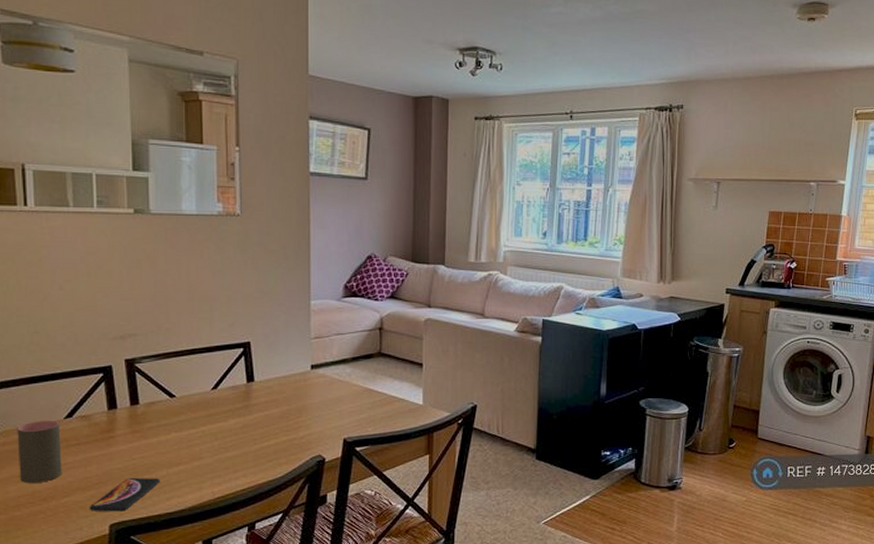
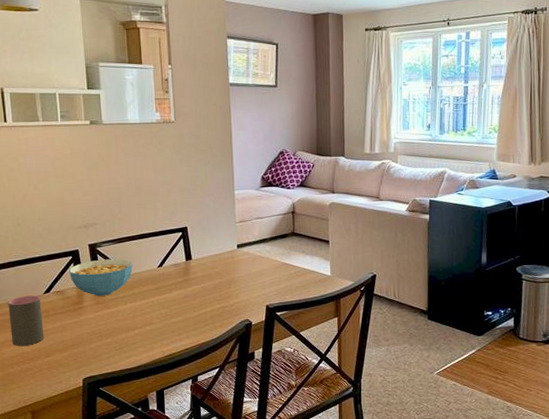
smartphone: present [89,477,161,512] -> none [66,340,121,368]
cereal bowl: none [99,378,180,423] -> present [69,258,133,296]

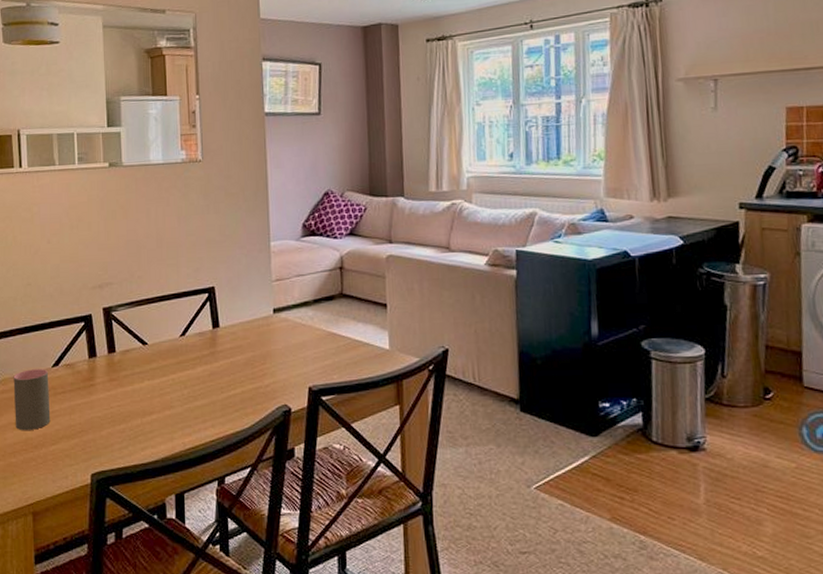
cereal bowl: present [69,258,133,296] -> none [81,325,151,371]

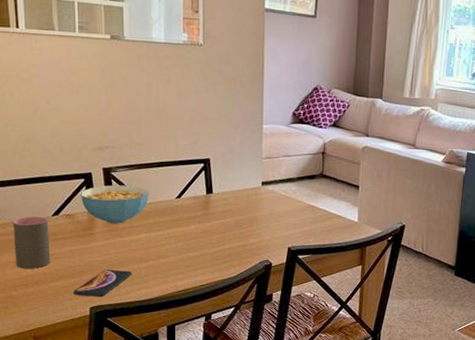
smartphone: none [73,426,136,461] -> present [73,269,132,297]
cereal bowl: none [81,325,151,371] -> present [81,185,149,224]

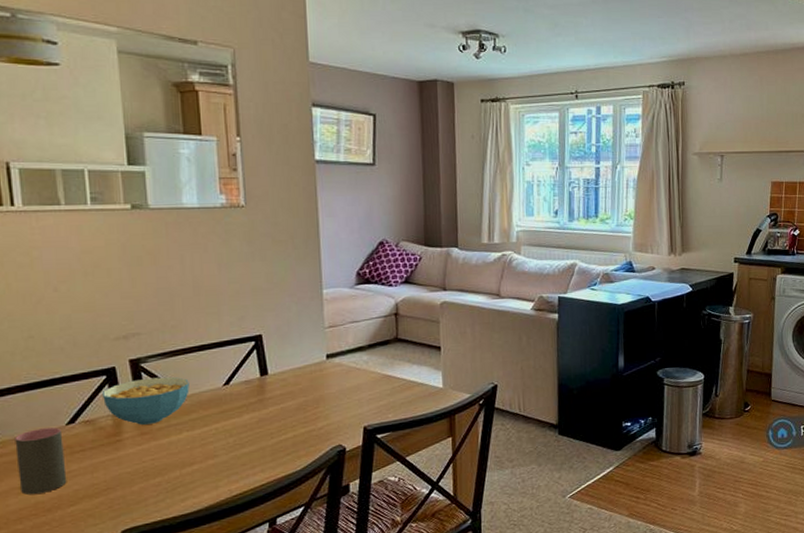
smartphone: present [73,269,132,297] -> none [97,479,174,519]

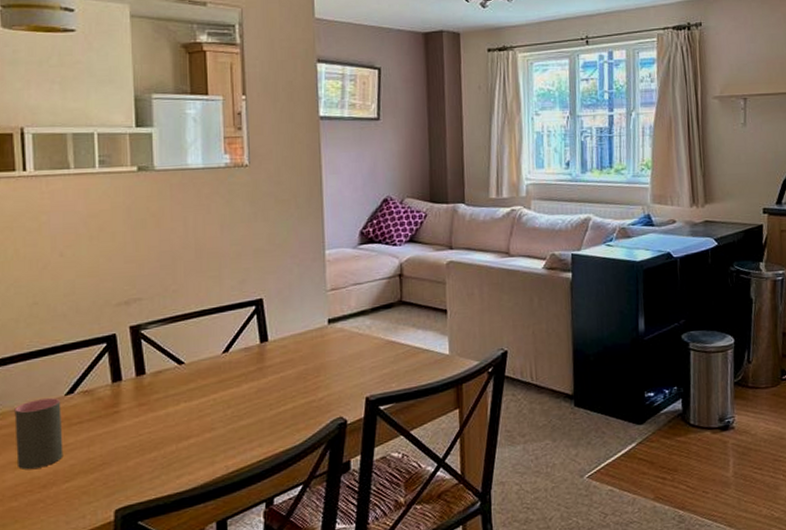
cereal bowl: present [103,376,190,425] -> none [102,344,189,395]

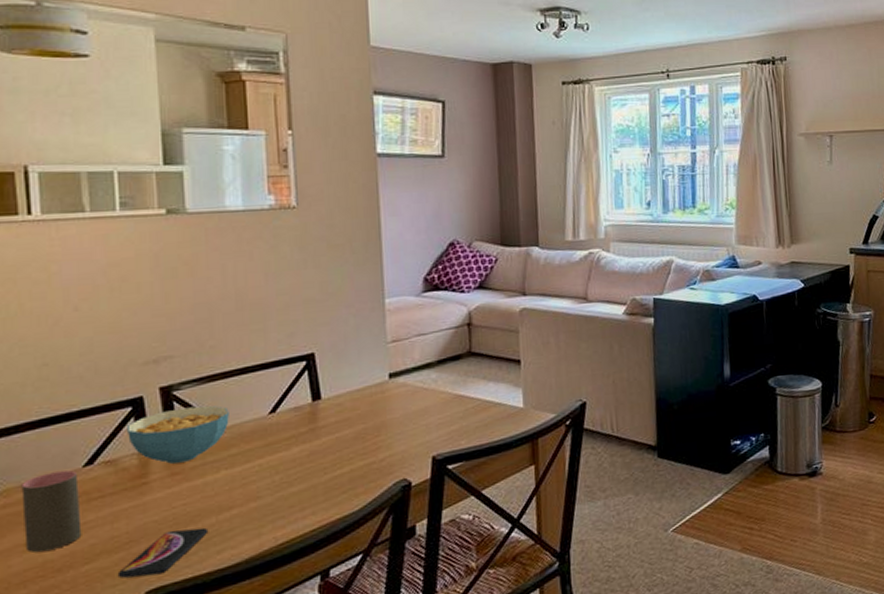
smartphone: none [92,454,170,496] -> present [117,527,209,578]
cereal bowl: none [102,344,189,395] -> present [127,405,229,464]

